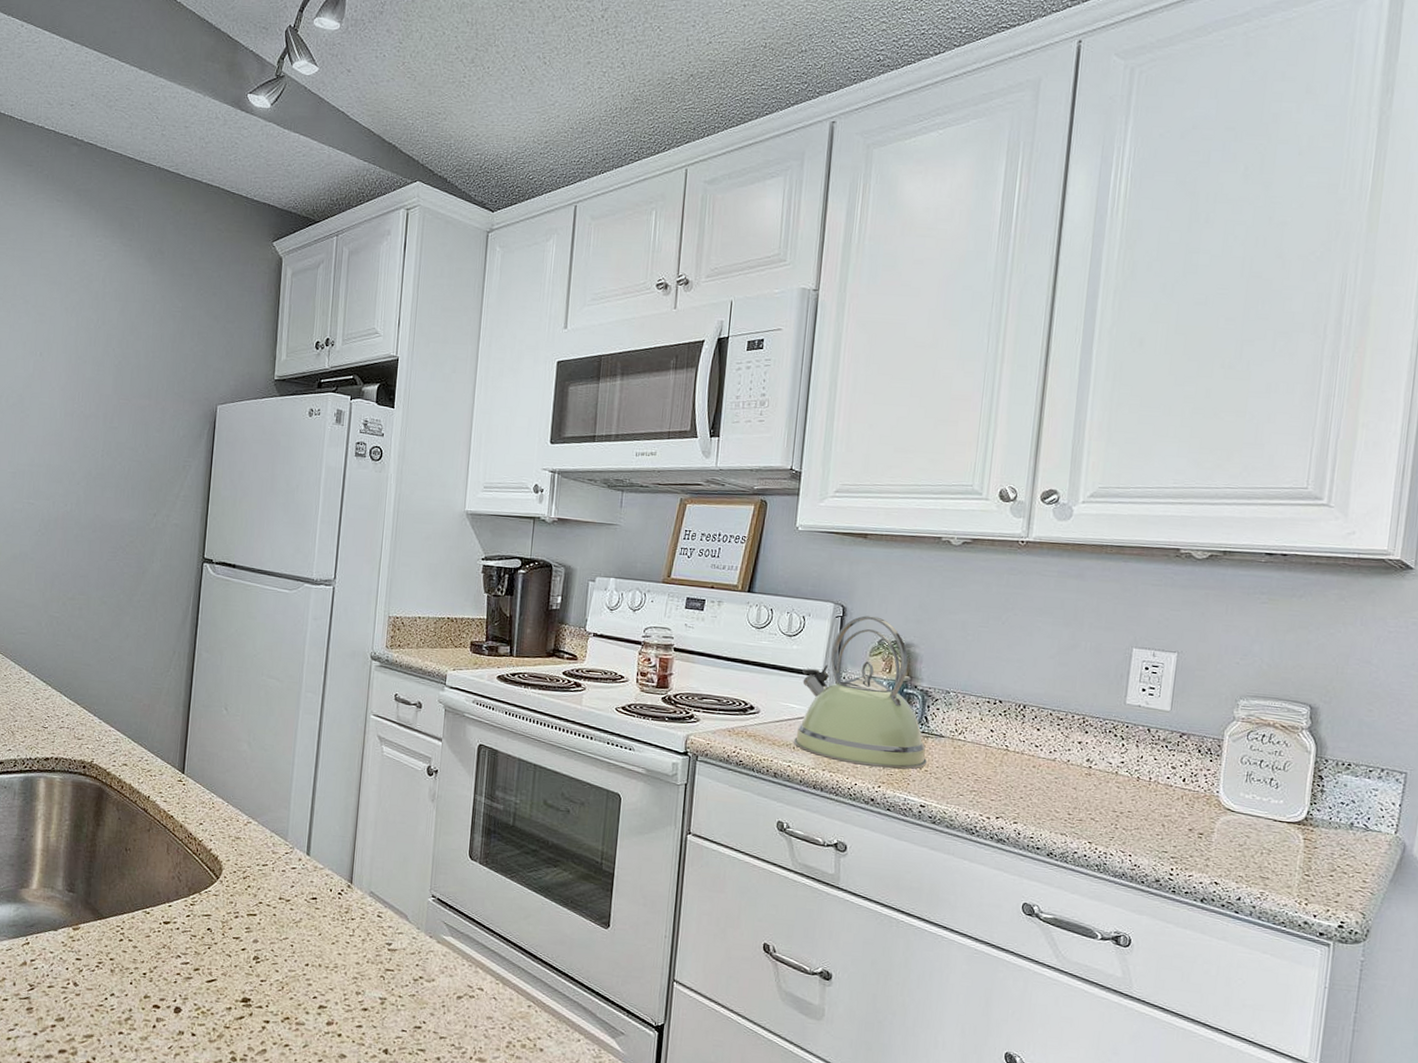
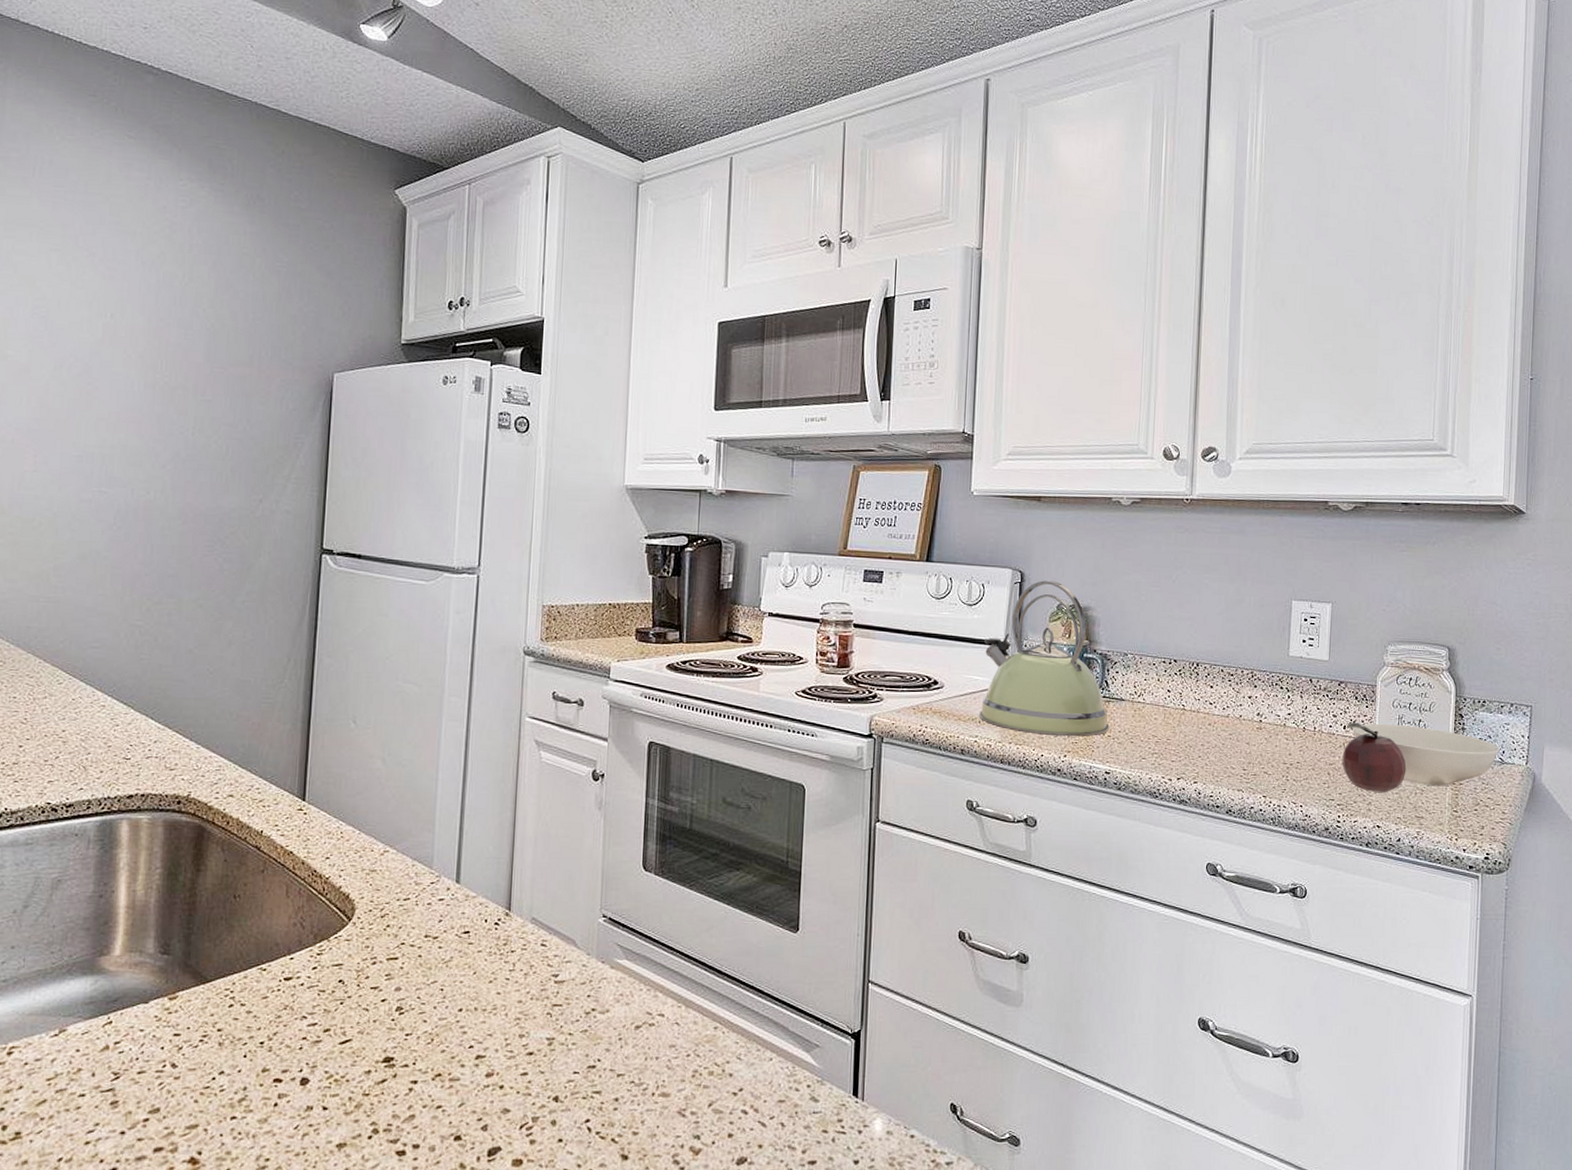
fruit: none [1178,775,1253,850] -> present [1342,722,1407,793]
bowl: none [1192,778,1365,849] -> present [1351,723,1500,787]

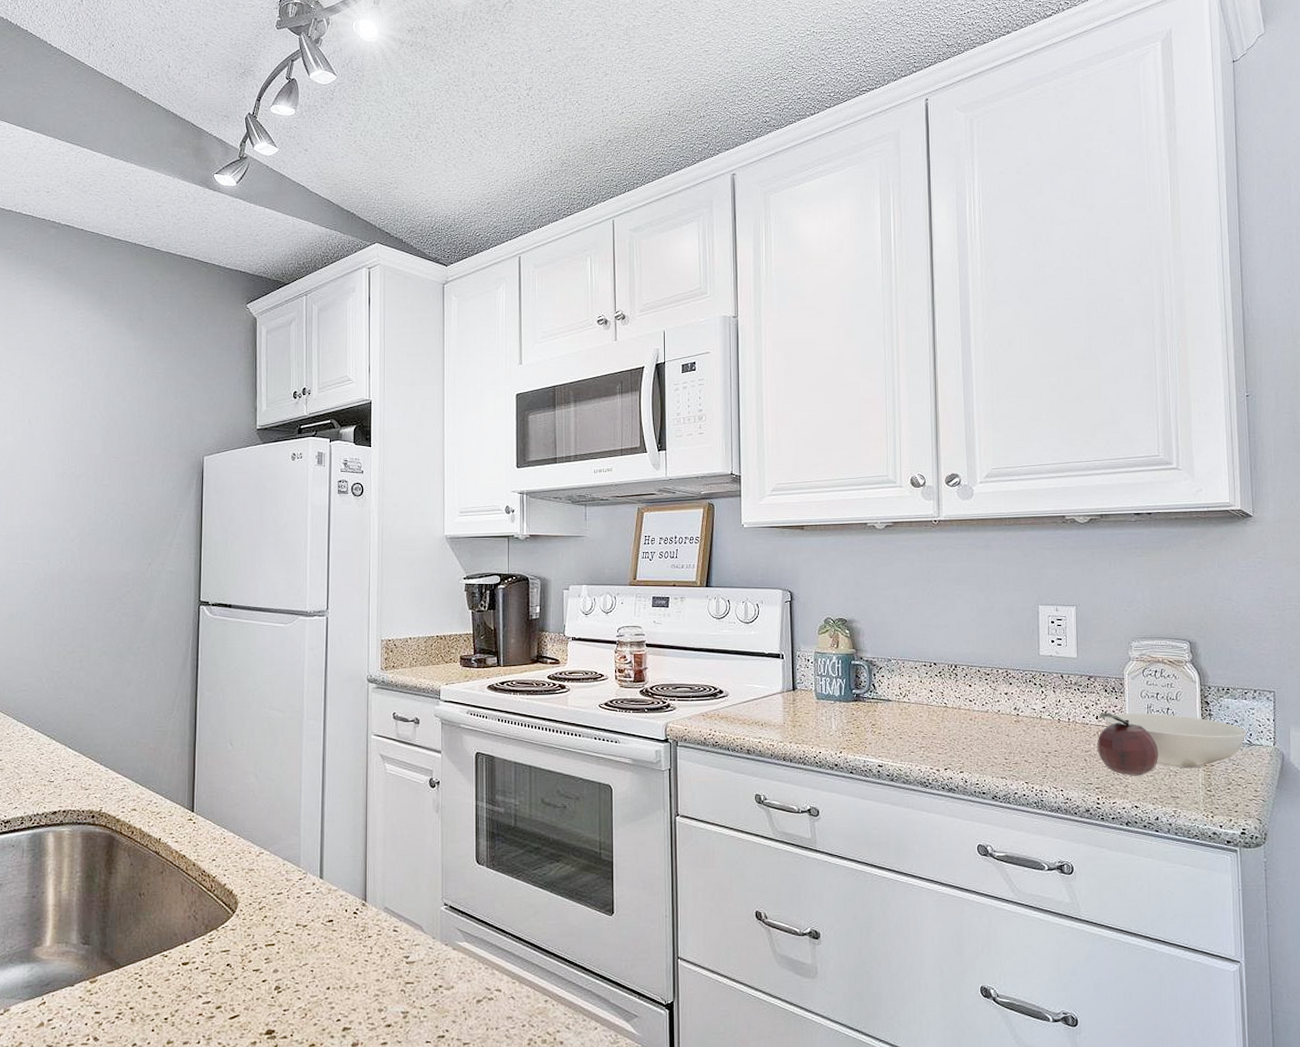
kettle: present [979,580,1109,736] -> none [762,598,879,734]

